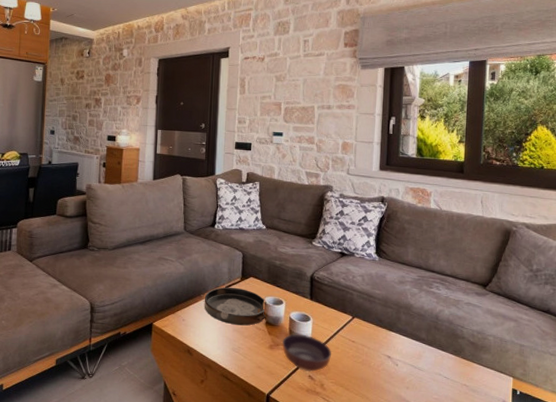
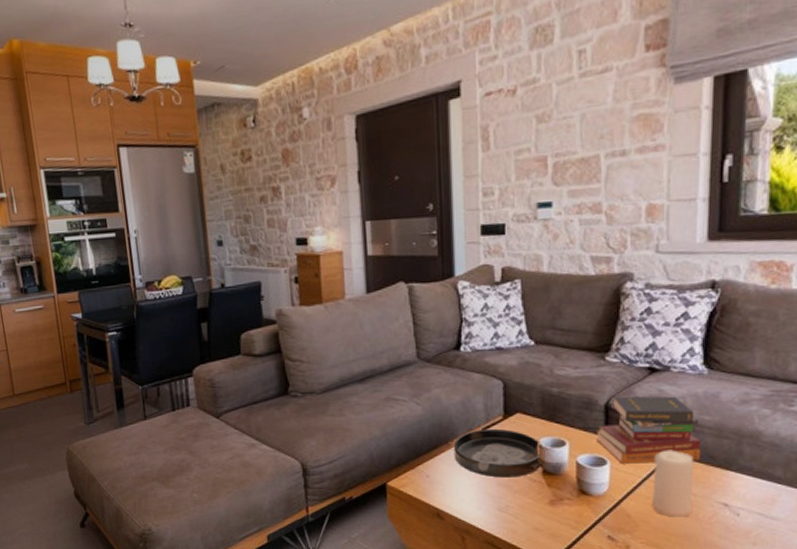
bowl: present [281,334,331,372] -> none [566,483,639,531]
books: none [304,271,374,323] -> present [597,396,702,464]
candle: none [339,313,369,365] -> present [651,450,694,517]

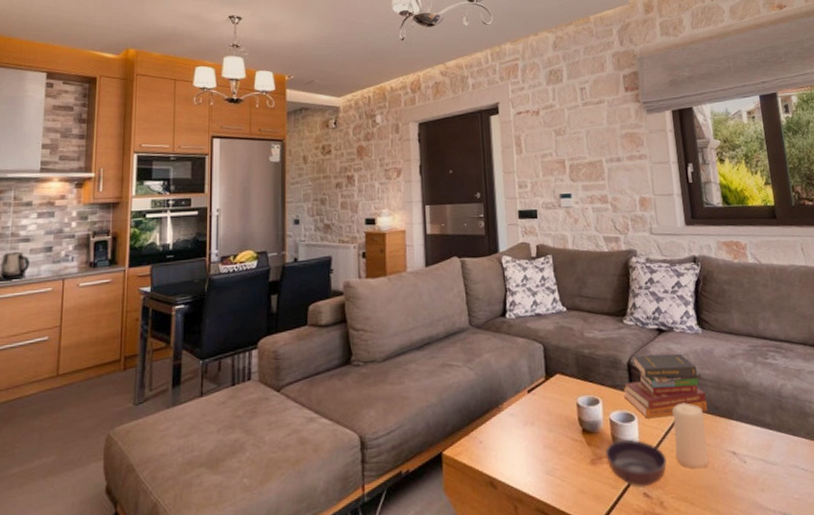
tray: present [453,428,544,478] -> none [503,390,583,440]
bowl: none [566,483,639,531] -> present [604,439,667,488]

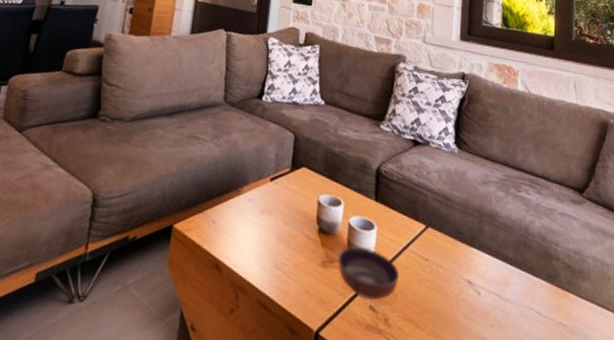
books: present [623,353,708,419] -> none [367,163,452,235]
candle: present [672,403,710,469] -> none [408,220,446,292]

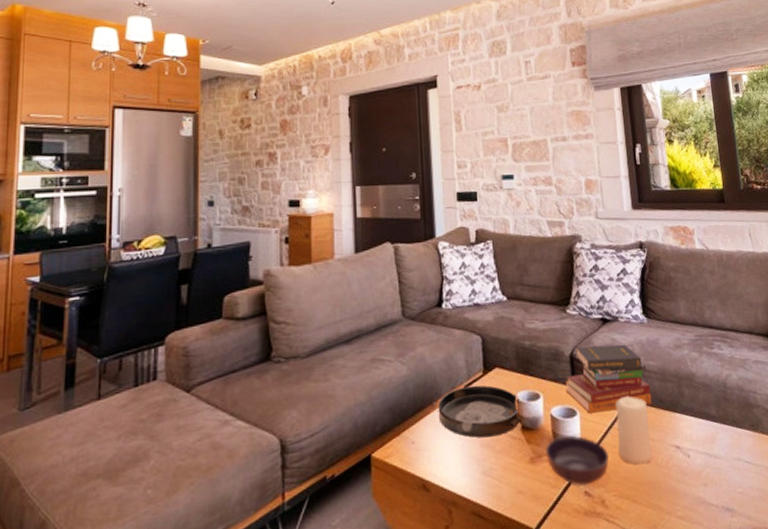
tray: none [241,178,321,233] -> present [438,385,522,438]
books: none [367,163,452,235] -> present [565,344,652,414]
candle: none [408,220,446,292] -> present [615,396,653,465]

